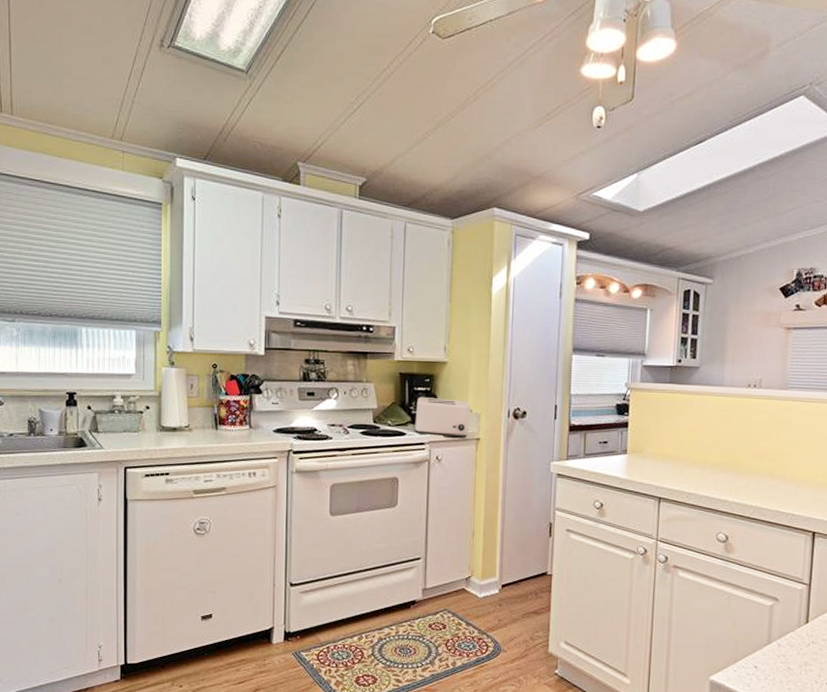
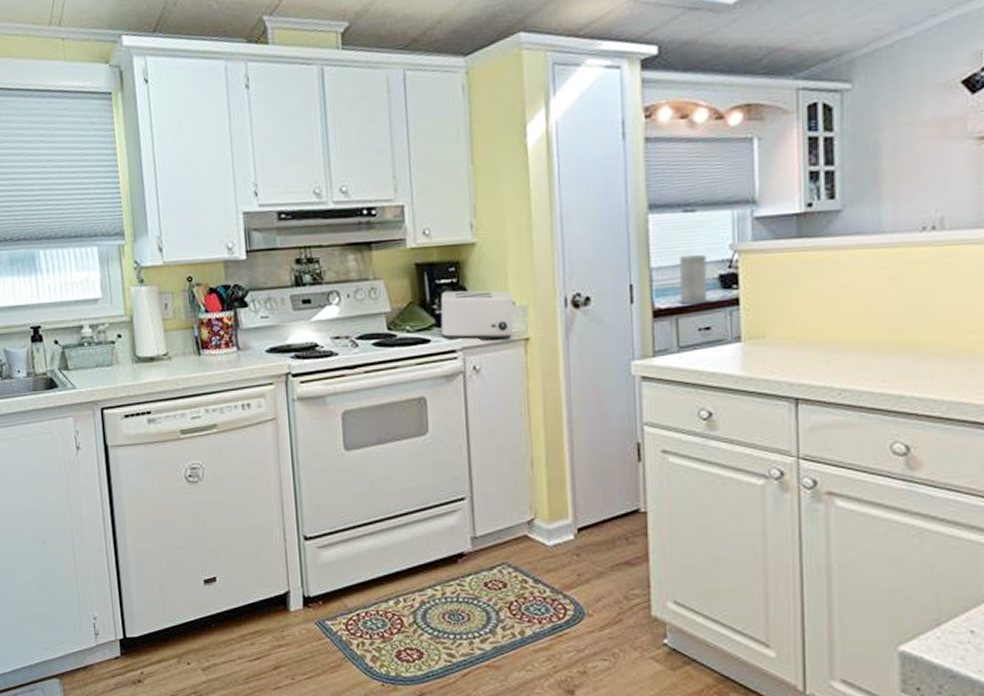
canister: none [588,387,609,425] -> present [678,254,708,305]

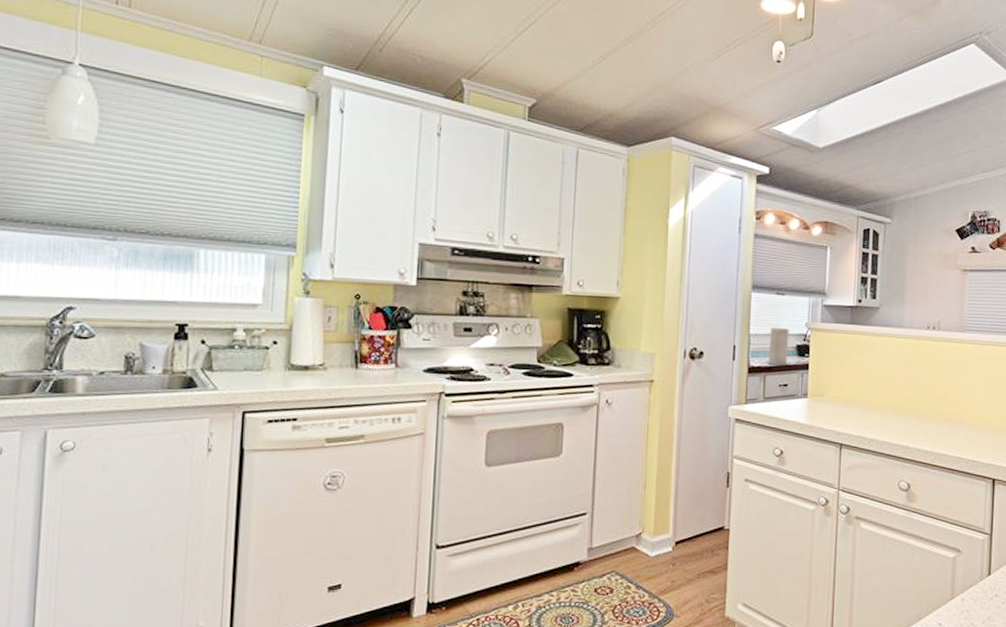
toaster: present [440,290,517,340] -> none [582,334,647,380]

